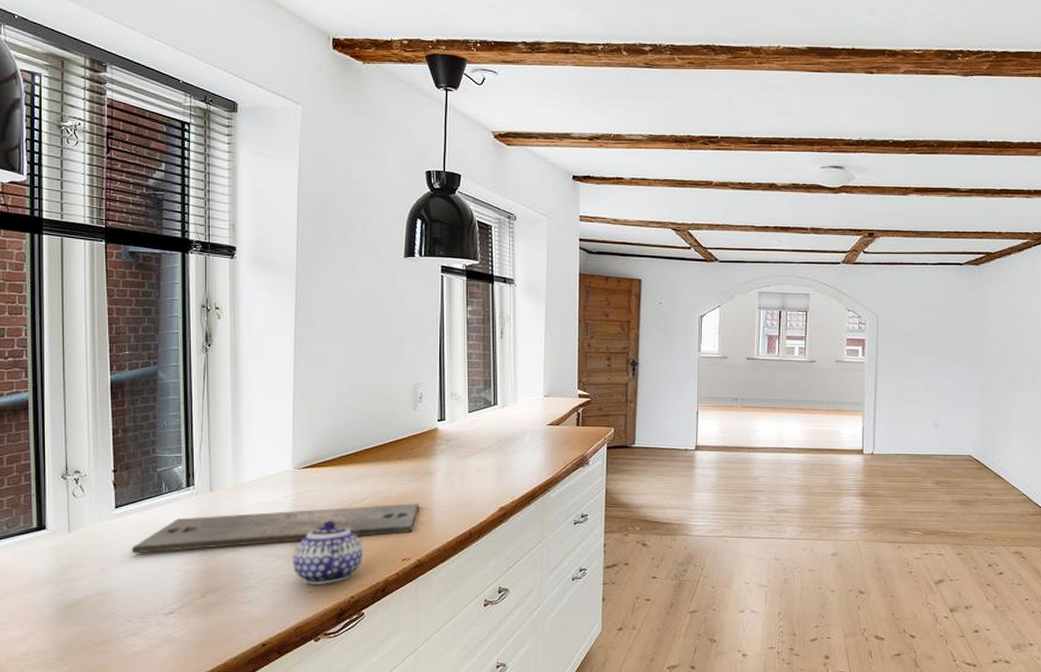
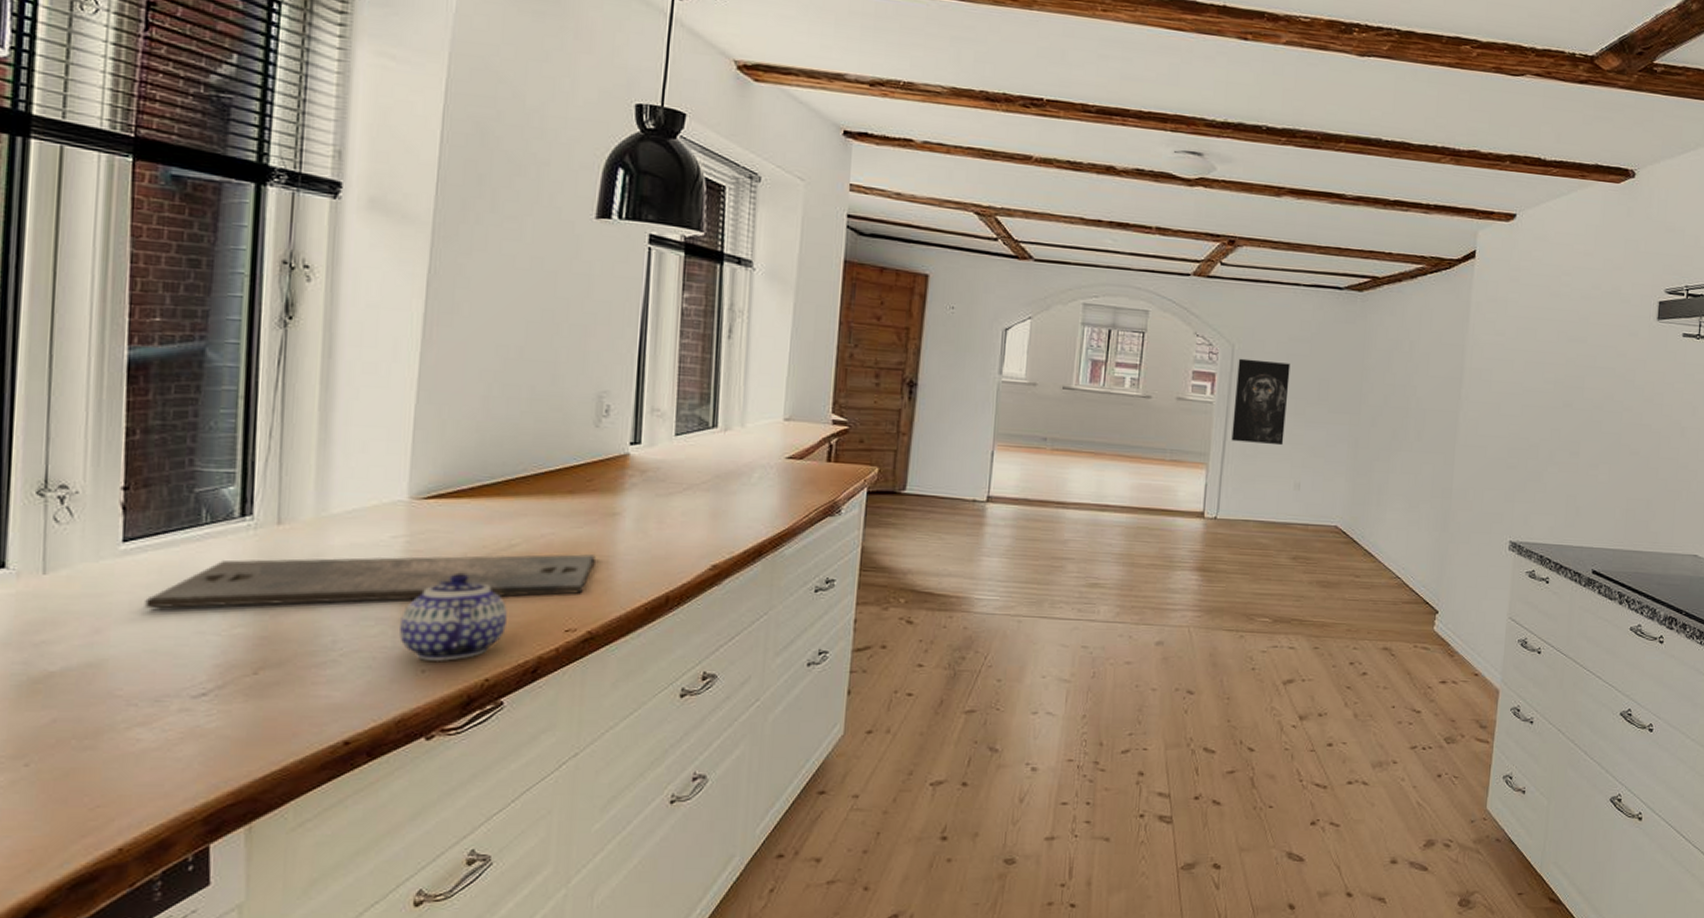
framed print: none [881,326,924,393] -> present [1231,358,1291,446]

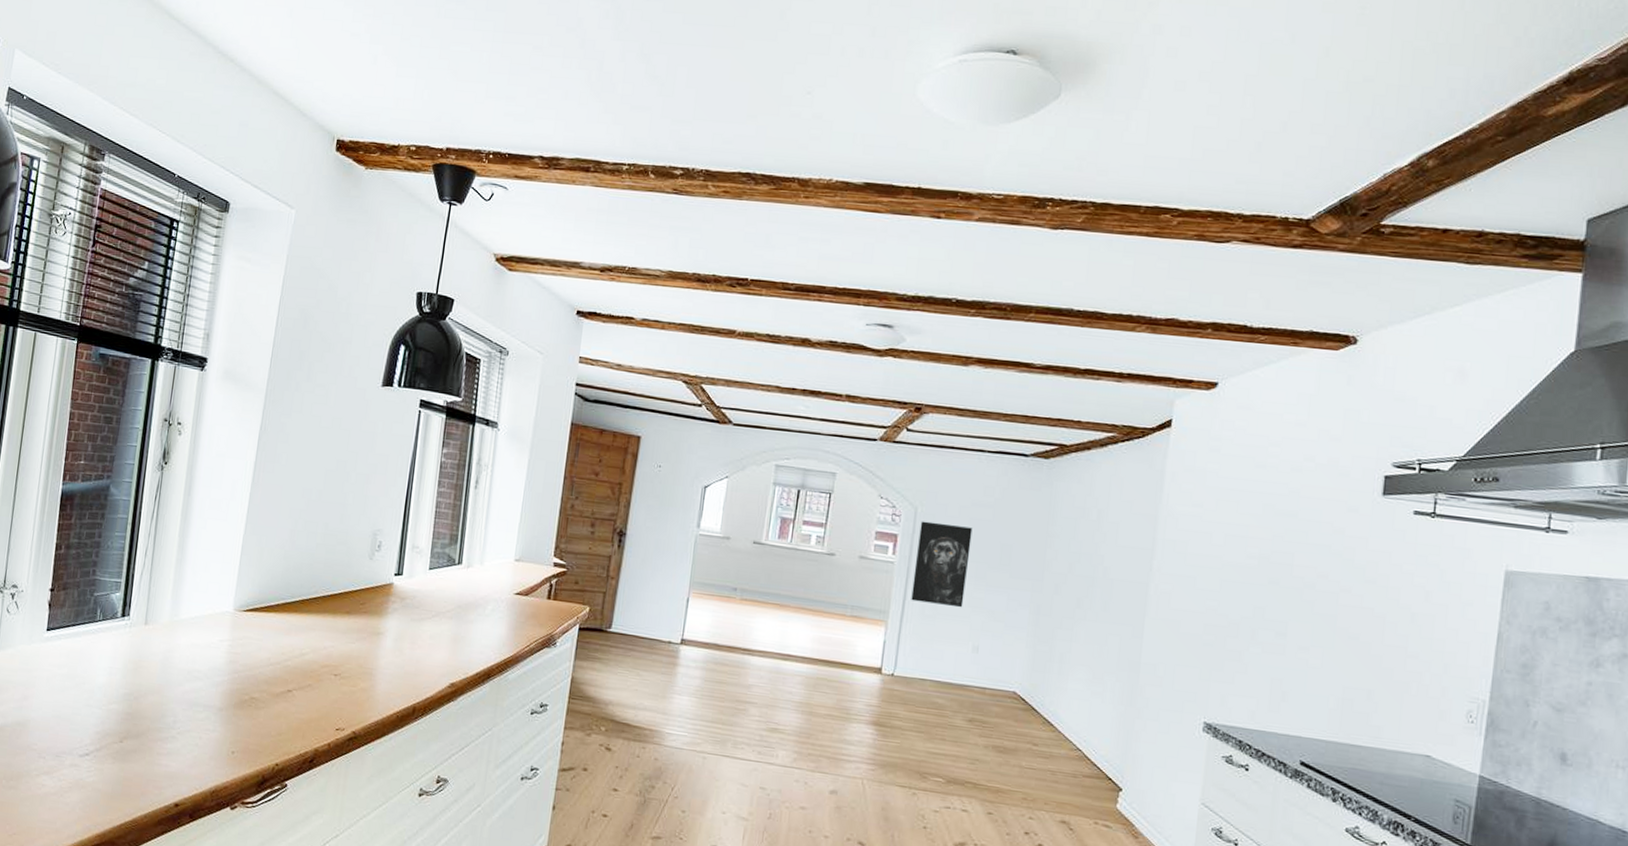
cutting board: present [144,554,596,609] -> none [56,650,363,699]
teapot: present [400,572,507,662] -> none [219,673,296,746]

